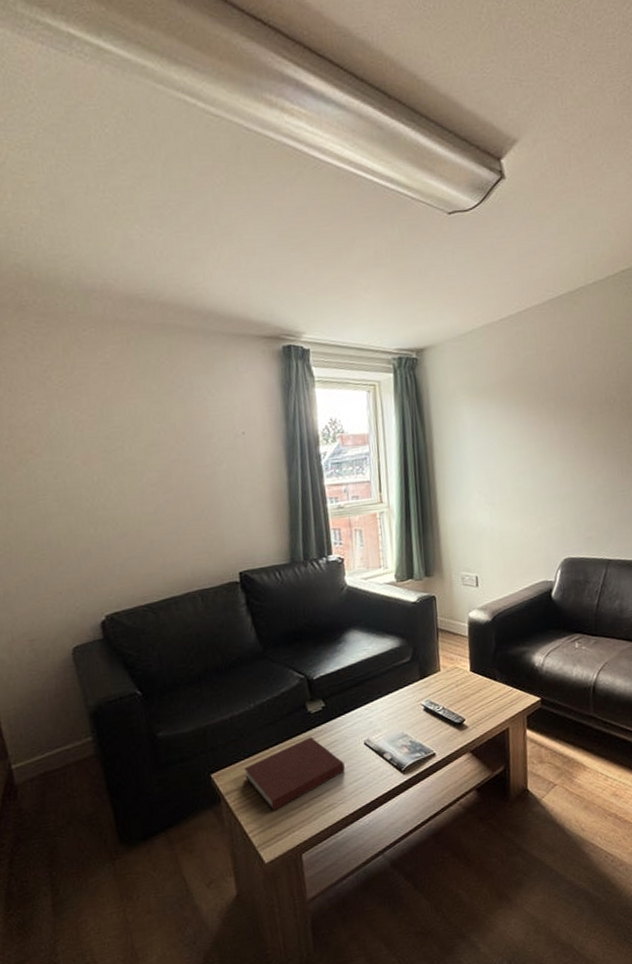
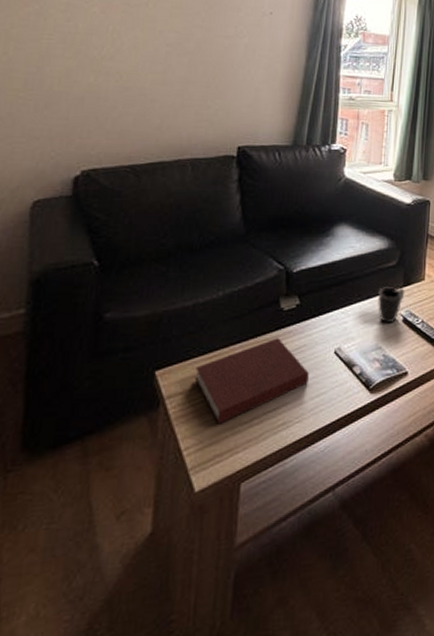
mug: none [397,681,423,715] -> present [378,287,405,324]

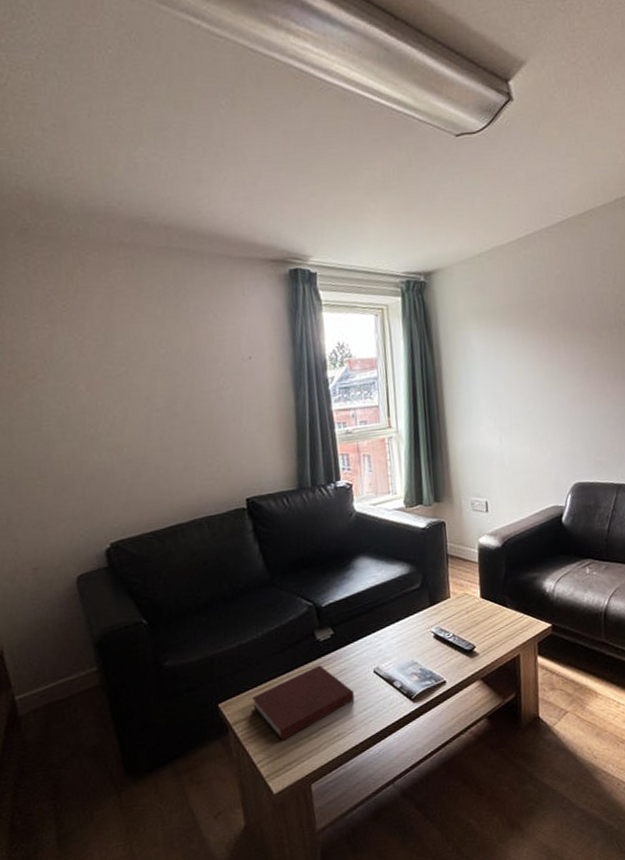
mug: present [378,287,405,324] -> none [406,608,433,642]

